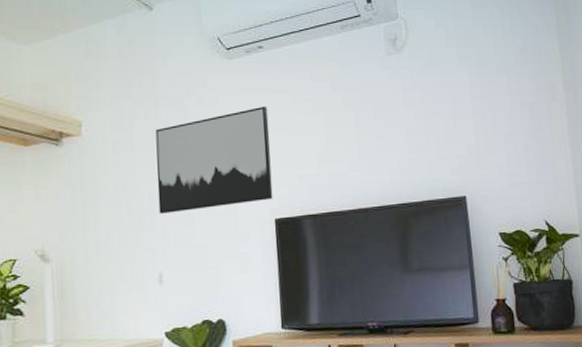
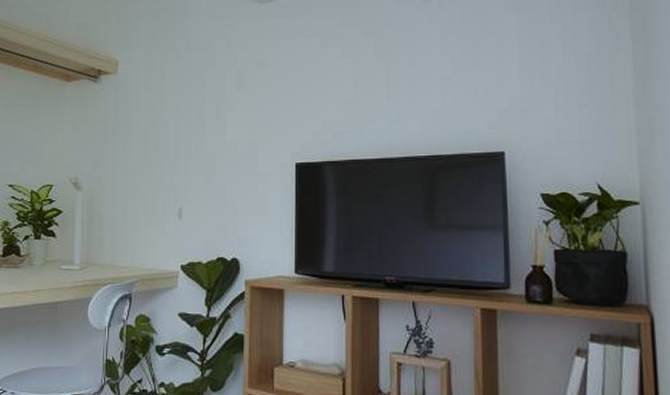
wall art: present [155,106,273,214] -> none [183,50,296,151]

